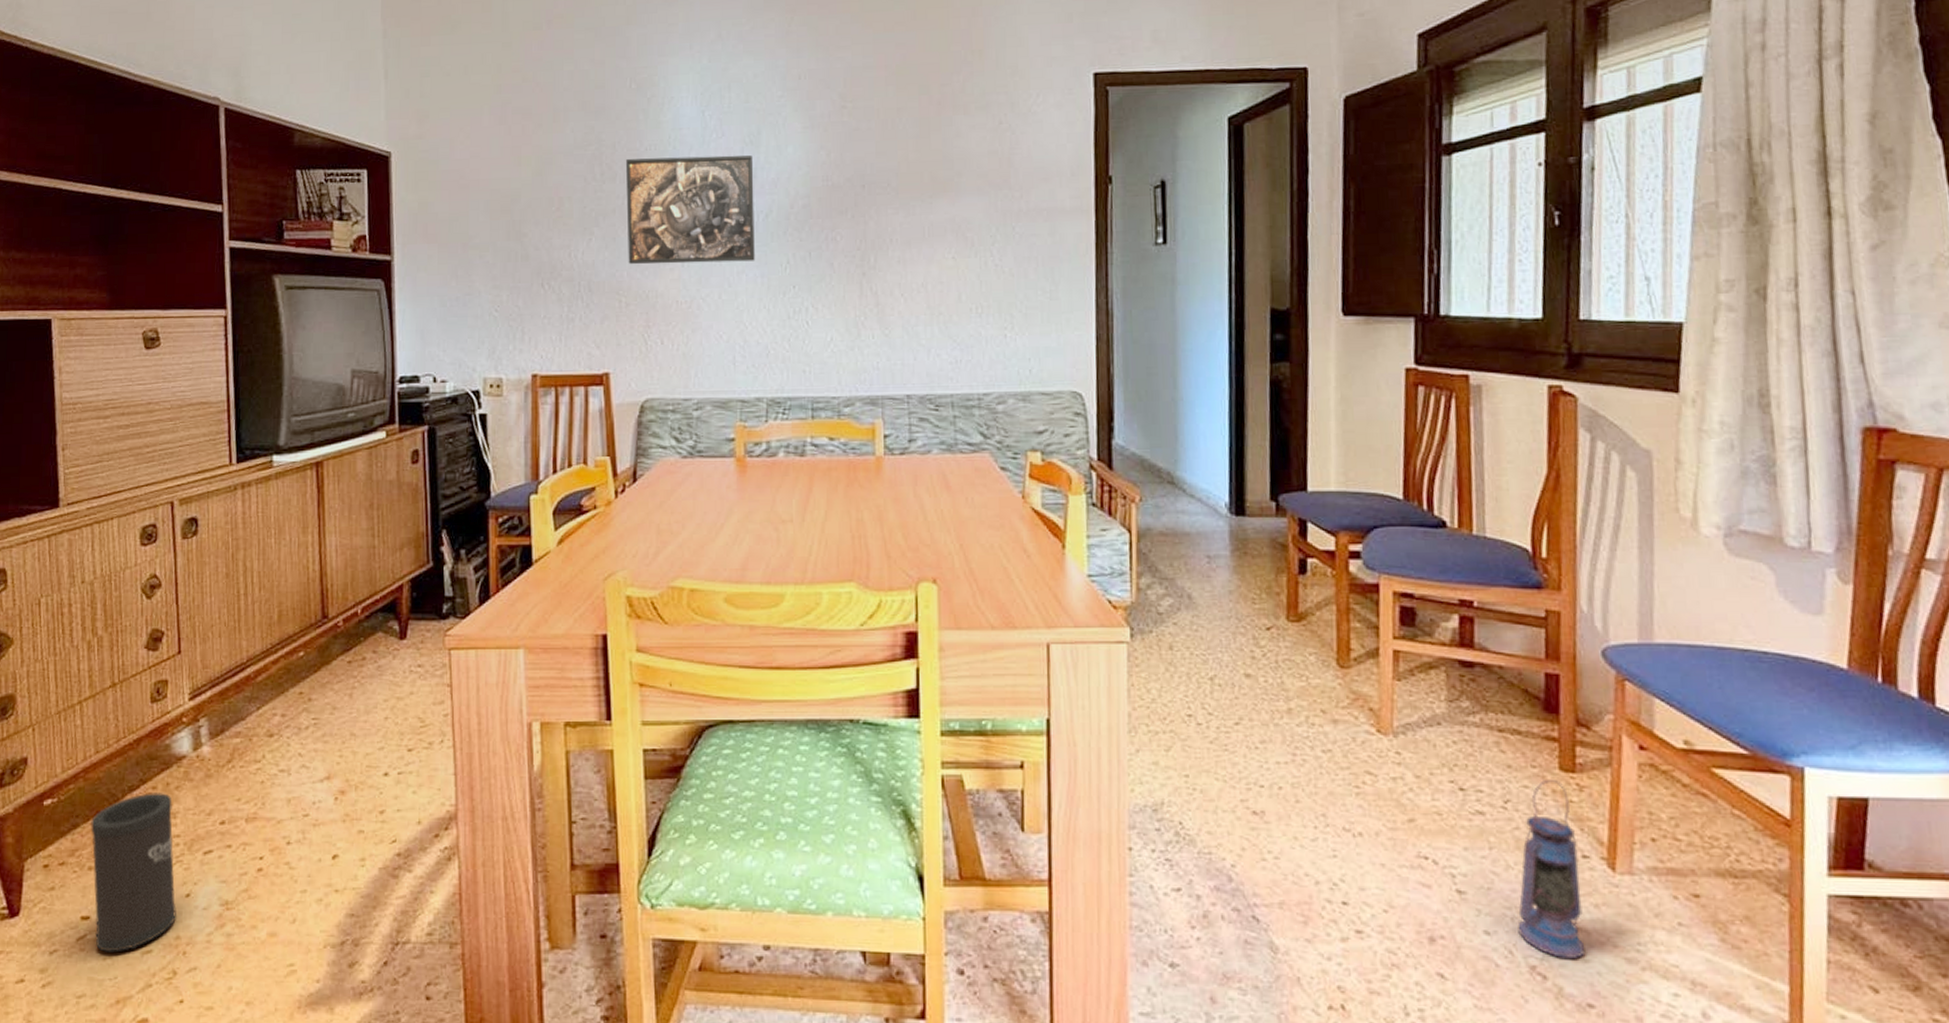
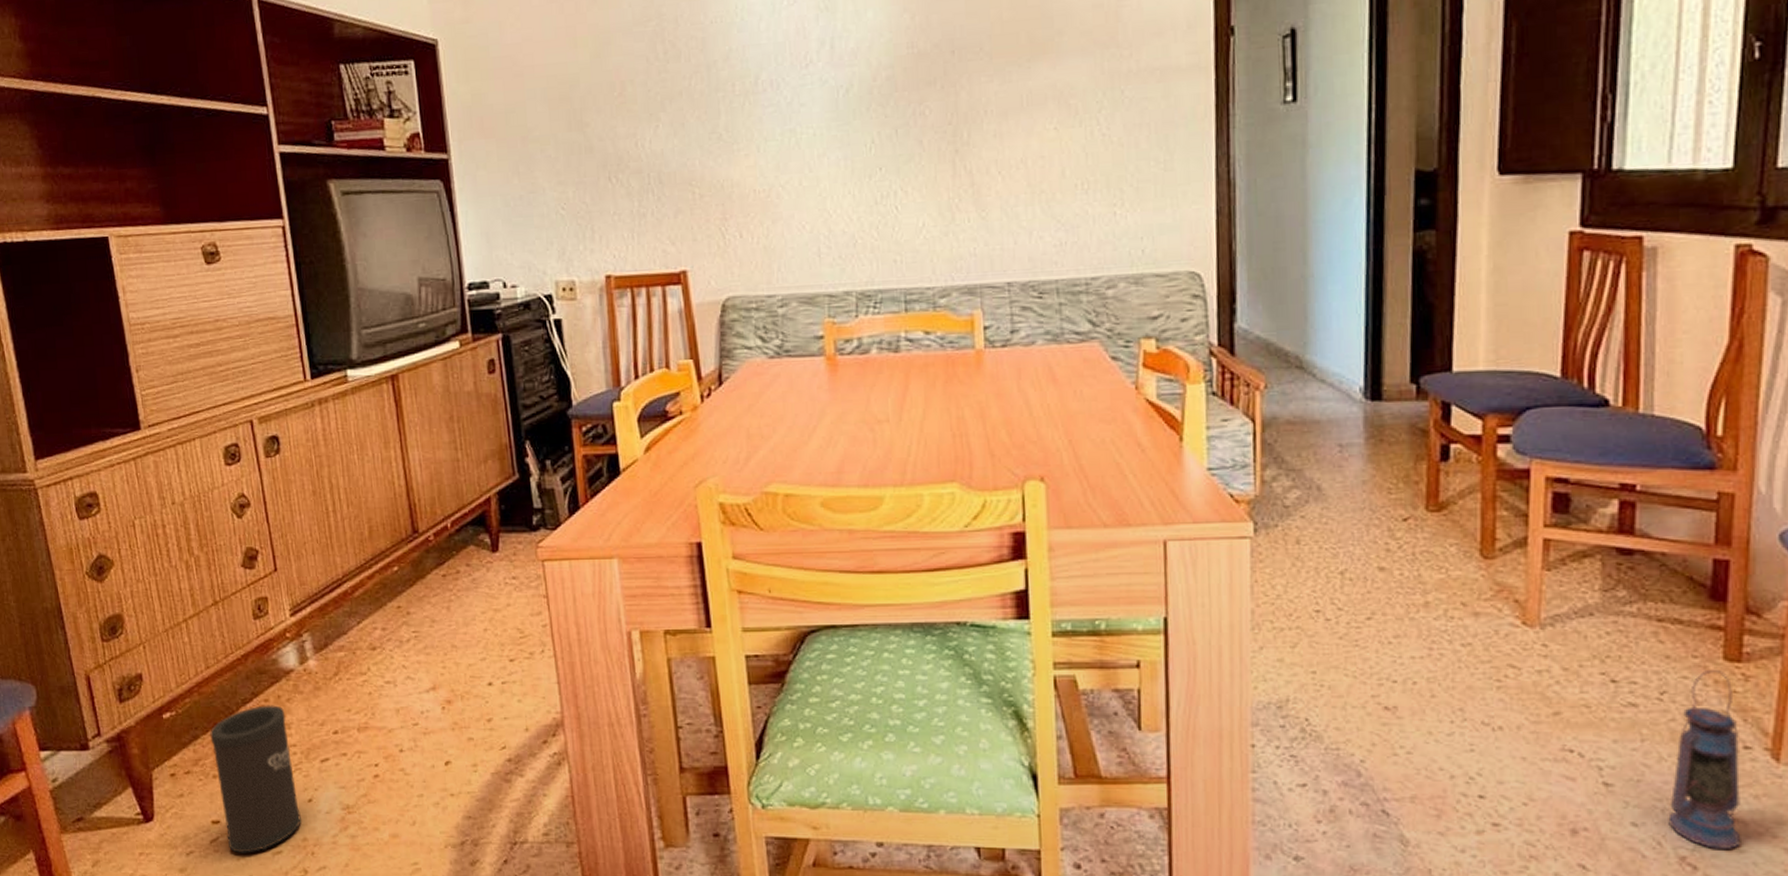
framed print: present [626,155,755,264] -> none [690,23,836,151]

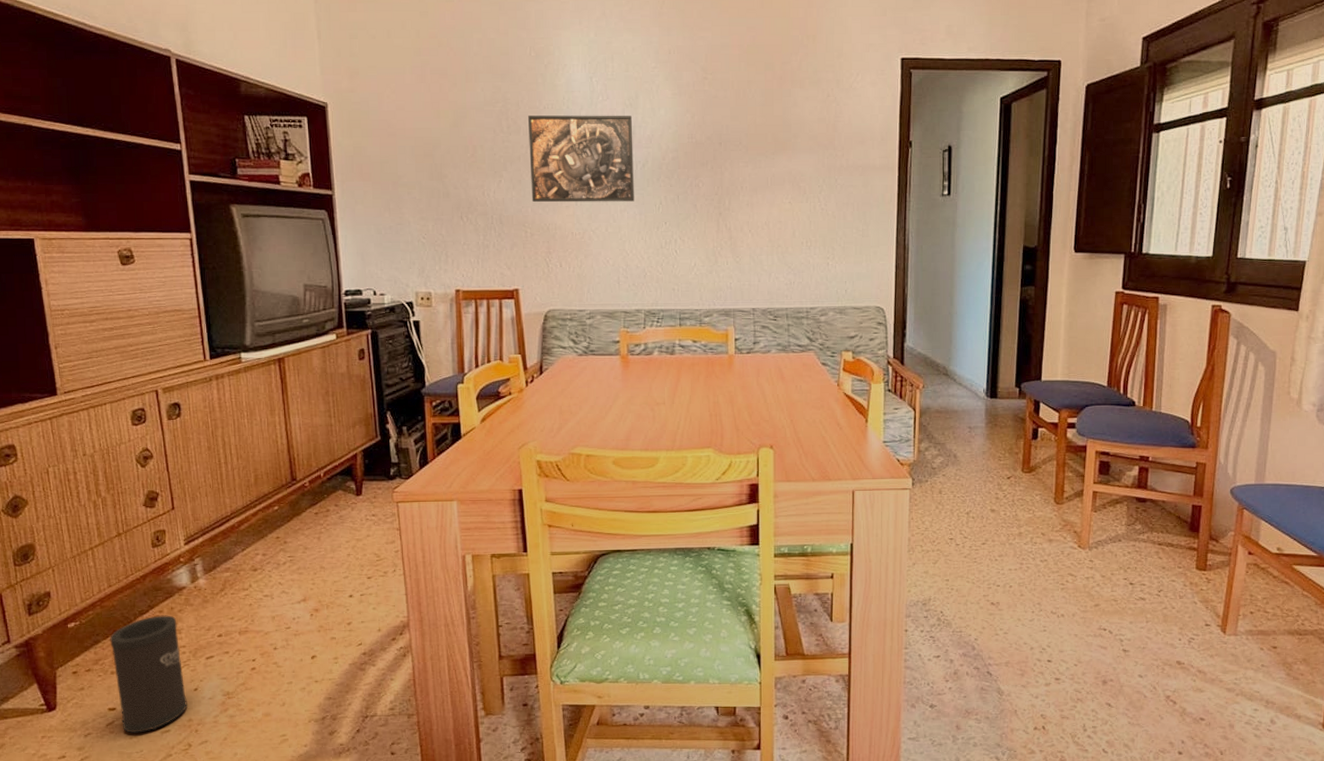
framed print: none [690,23,836,151] -> present [528,115,634,203]
lantern: present [1668,670,1741,849] -> none [1160,576,1203,690]

